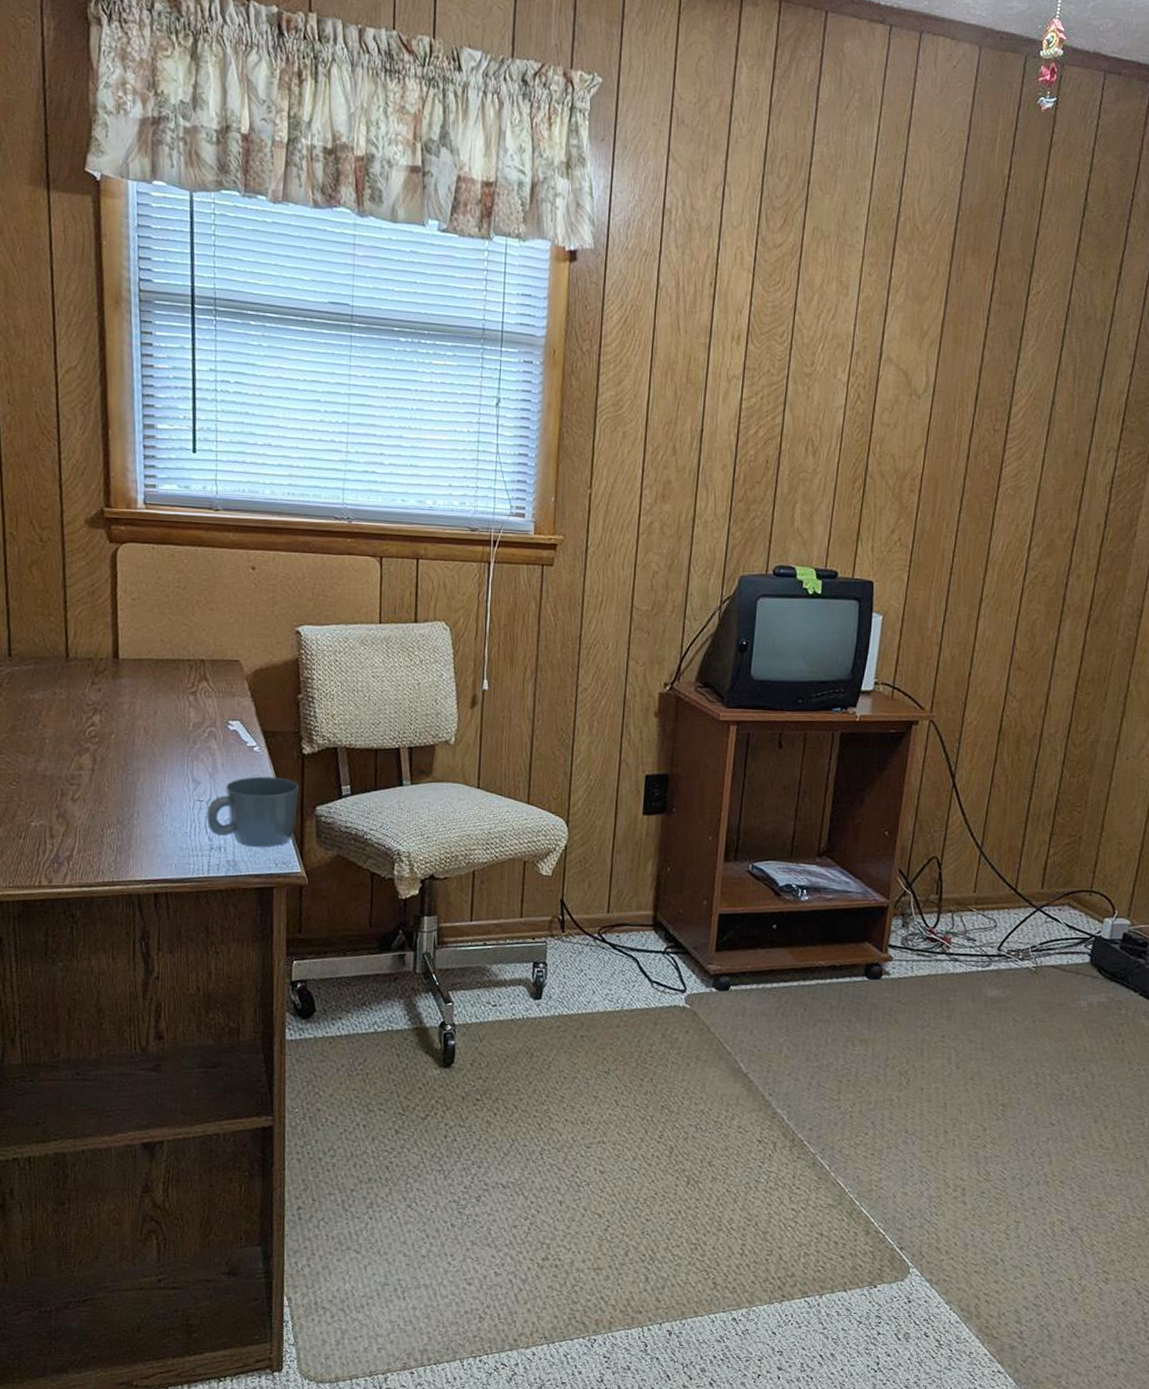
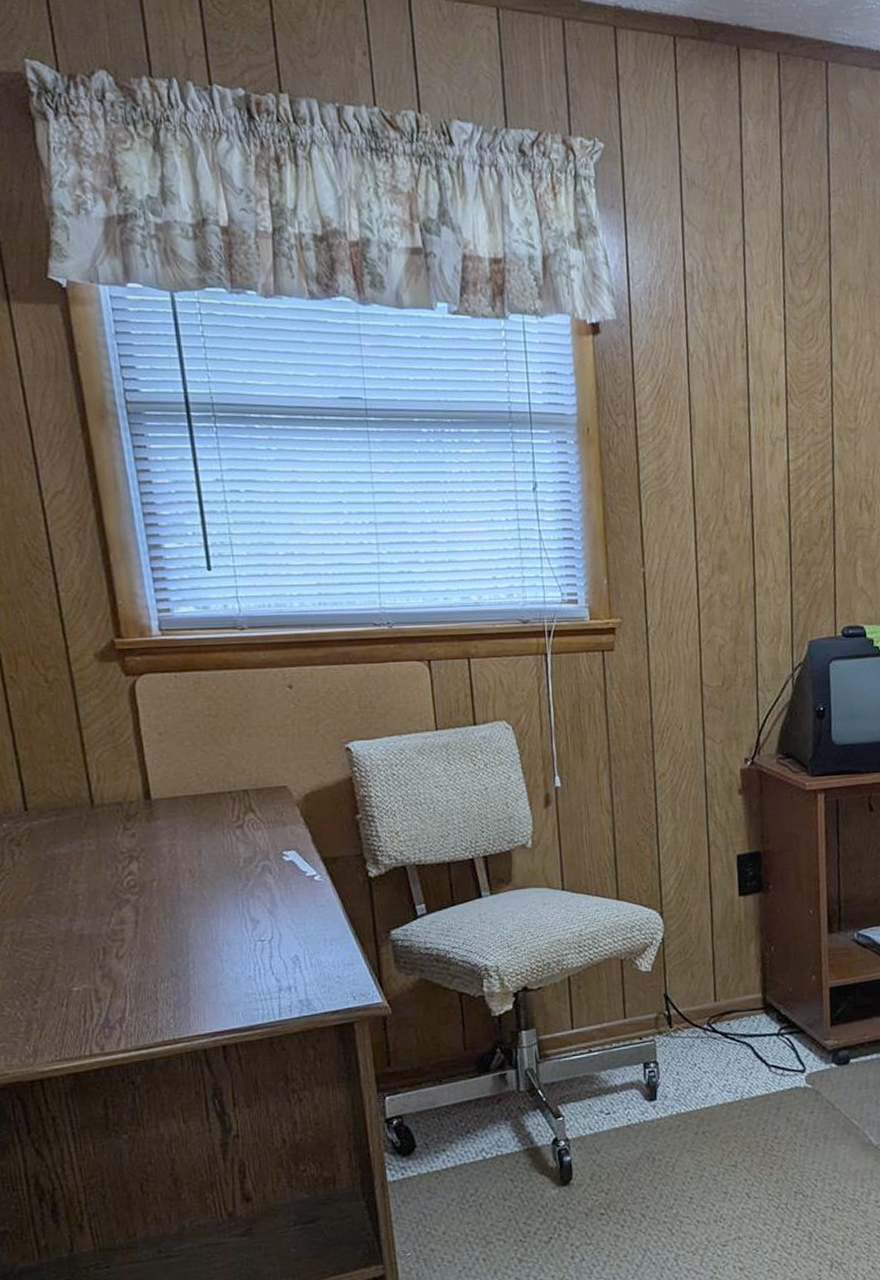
mug: present [207,776,299,848] -> none [270,904,371,983]

